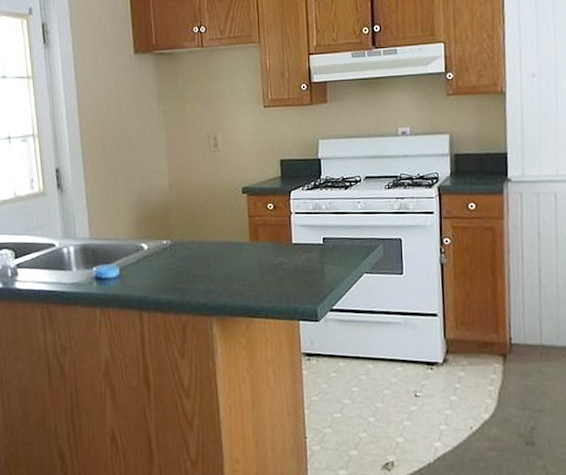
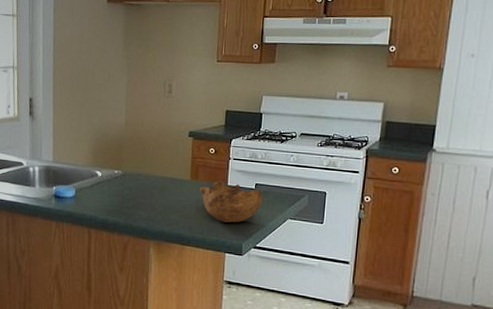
bowl: none [262,240,334,286] -> present [200,181,264,223]

